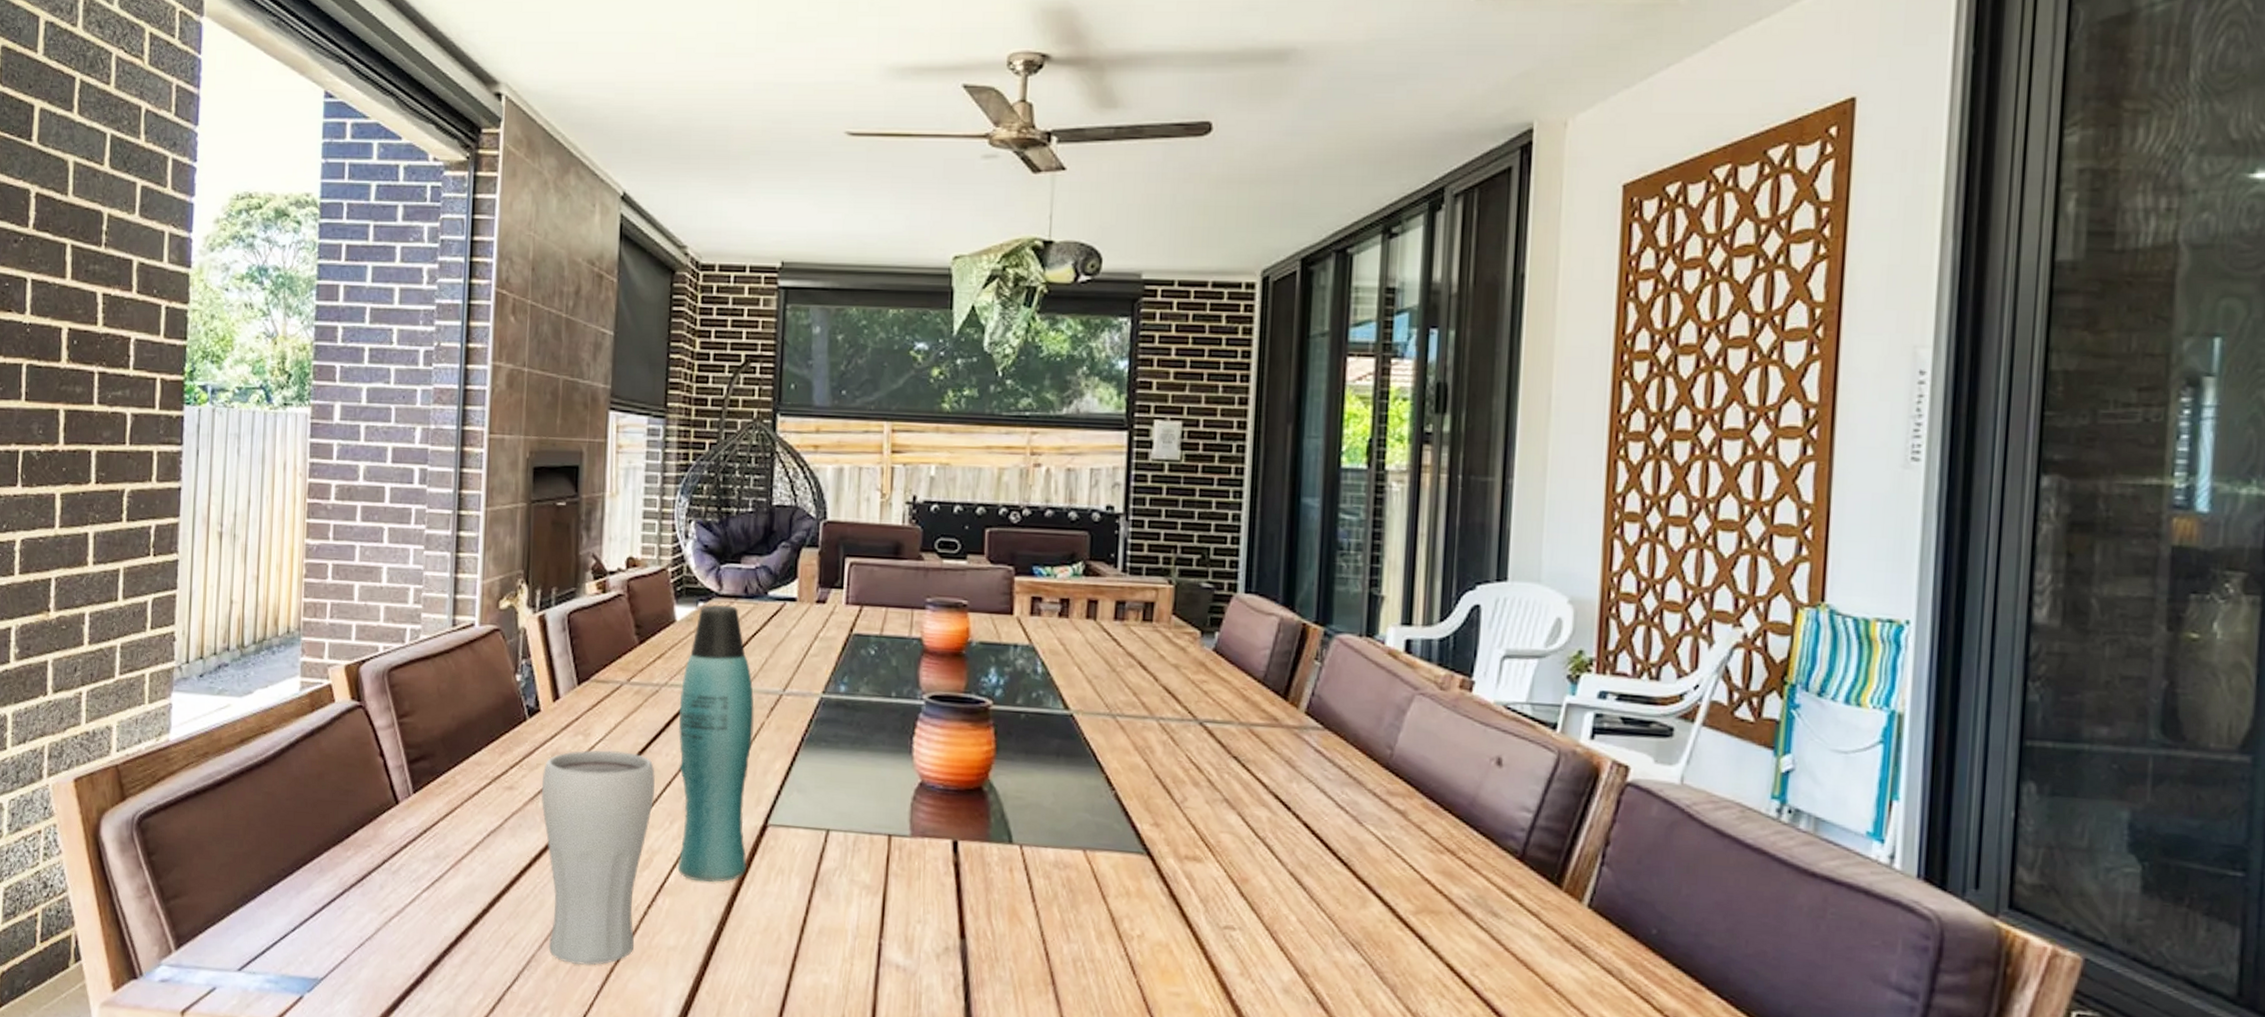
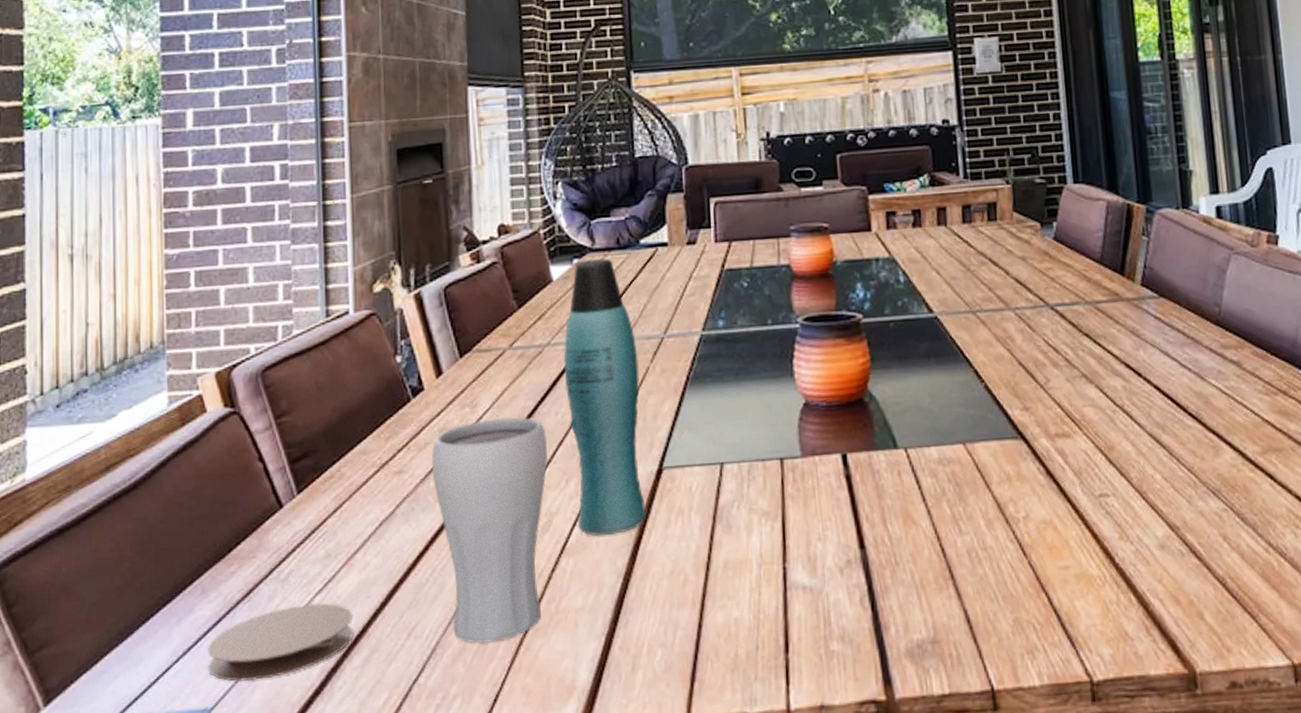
coaster: none [321,898,457,961] -> present [208,603,354,682]

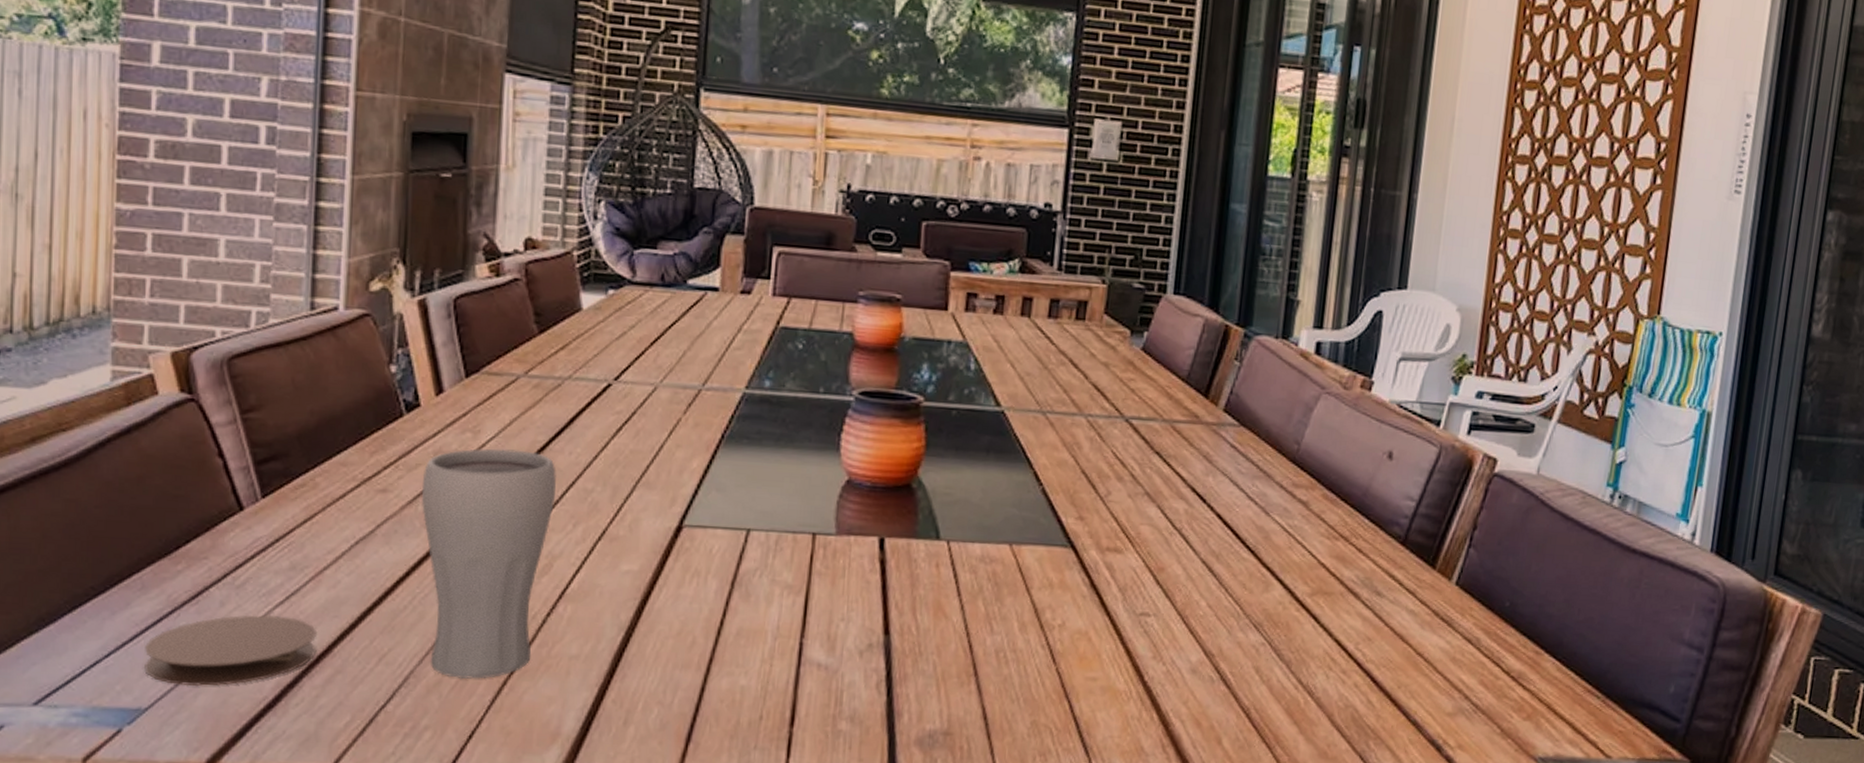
bottle: present [563,258,647,537] -> none [581,292,671,588]

